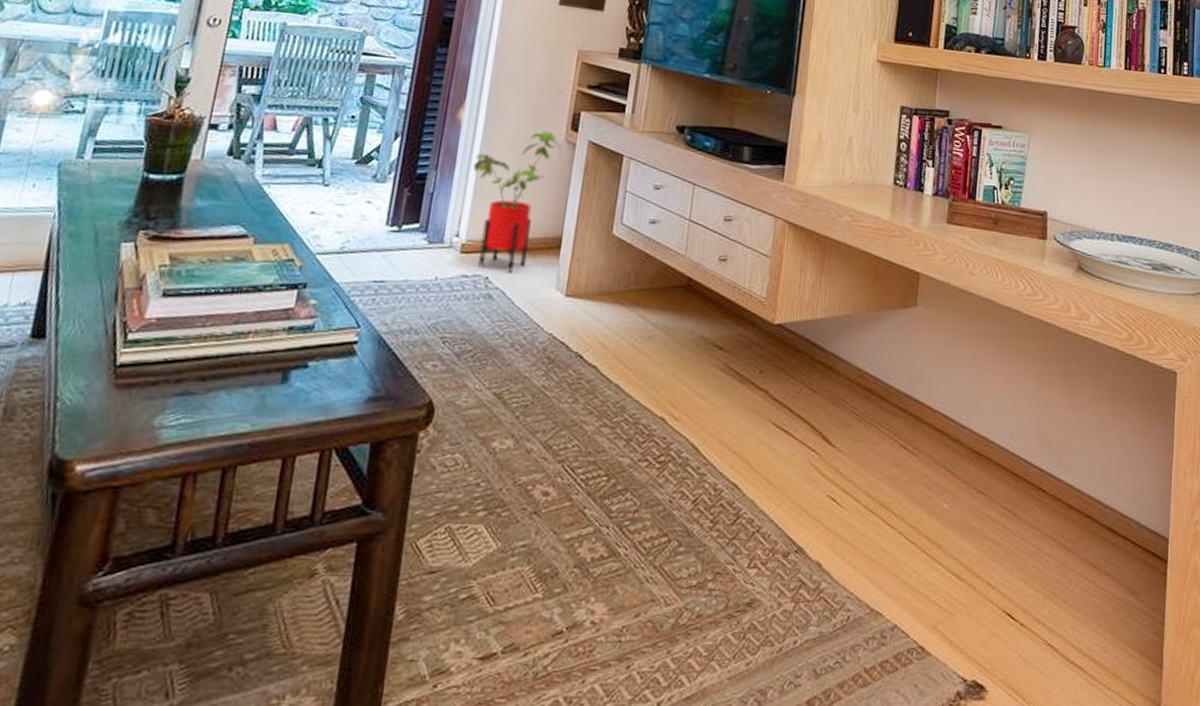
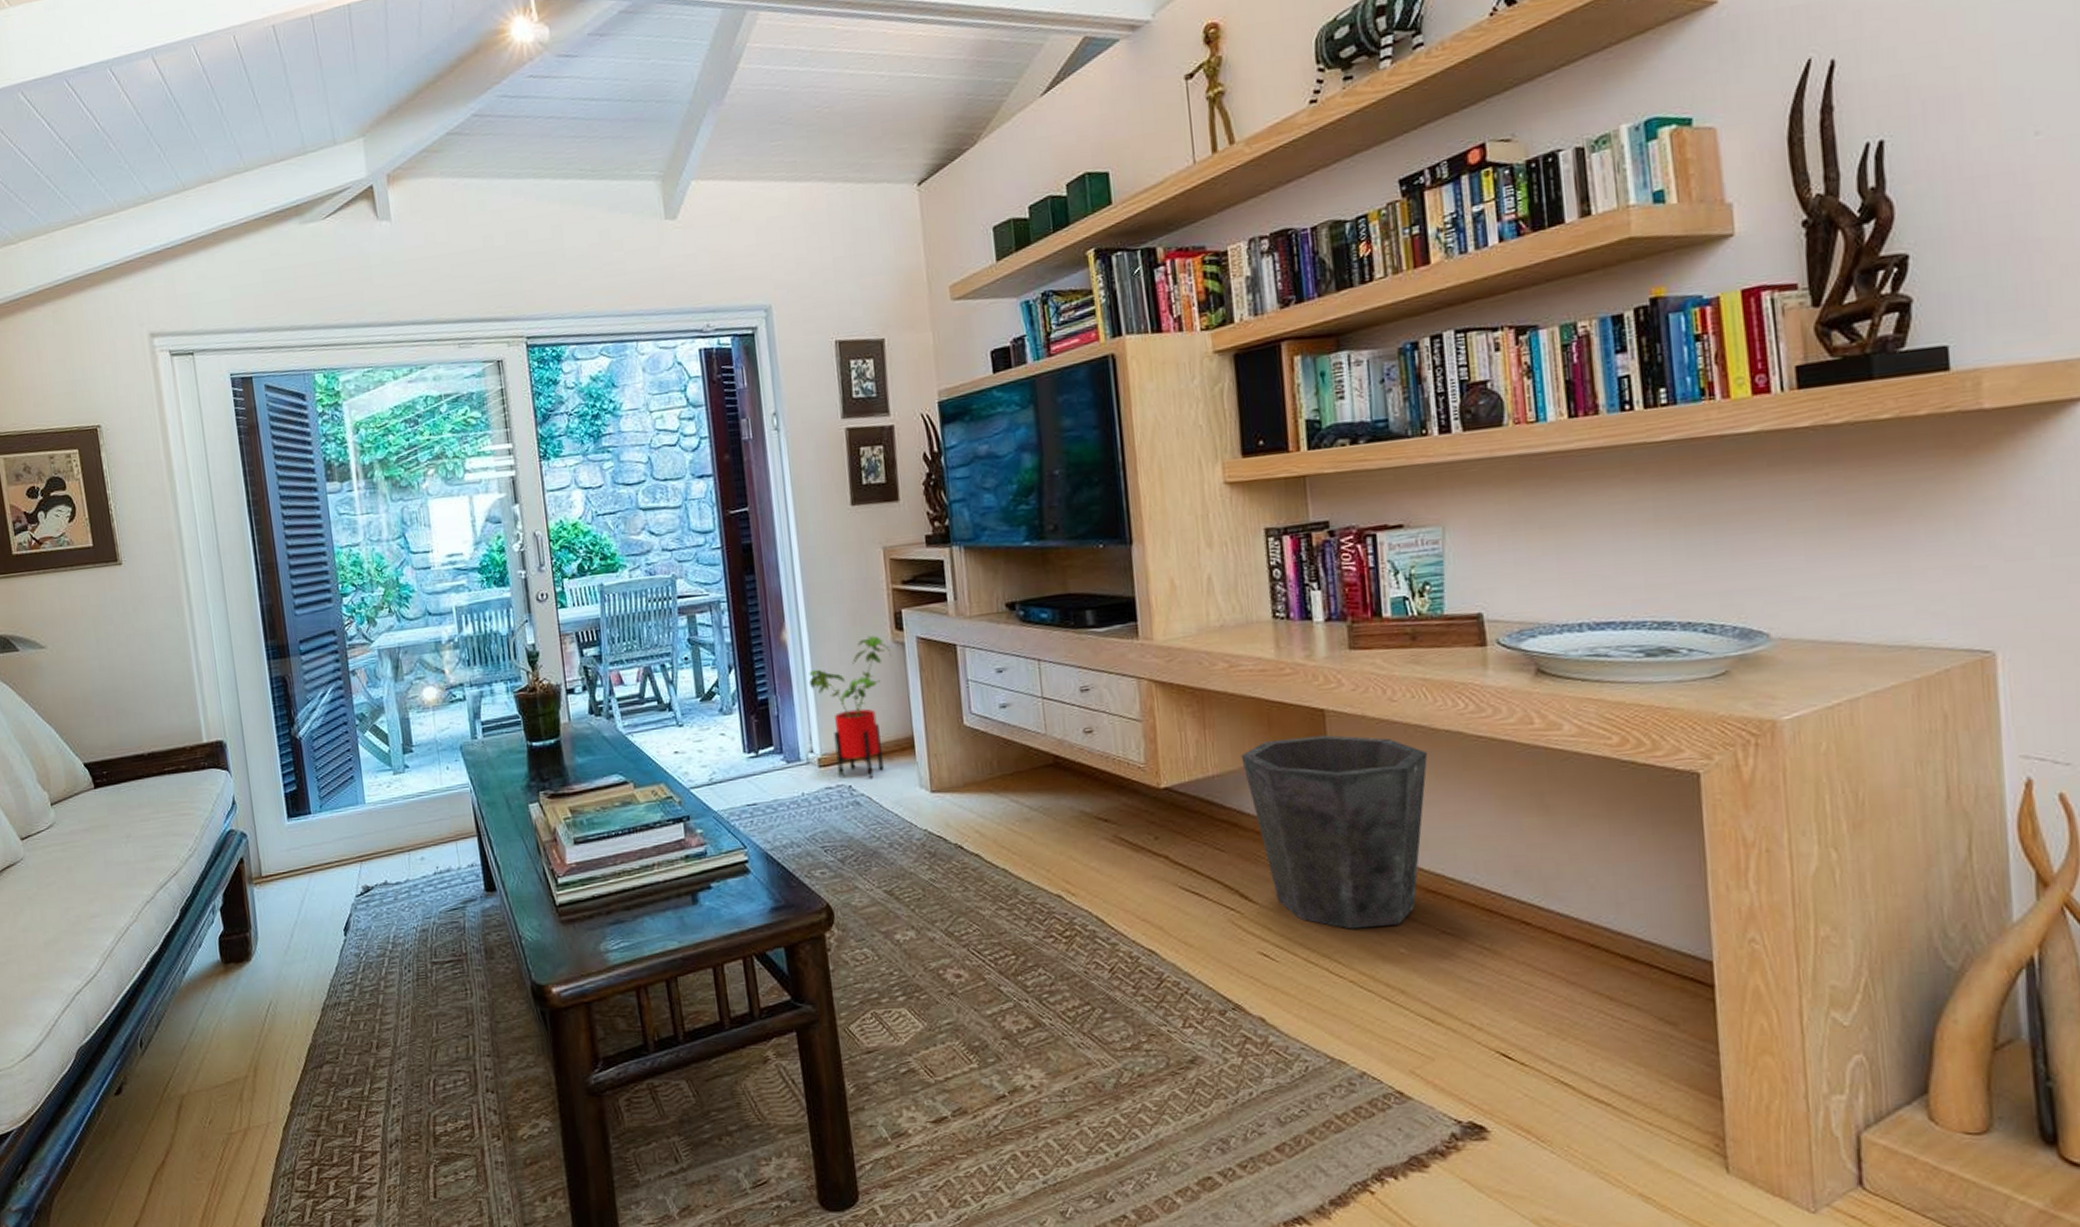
waste bin: none [846,293,990,481] -> present [1241,734,1427,929]

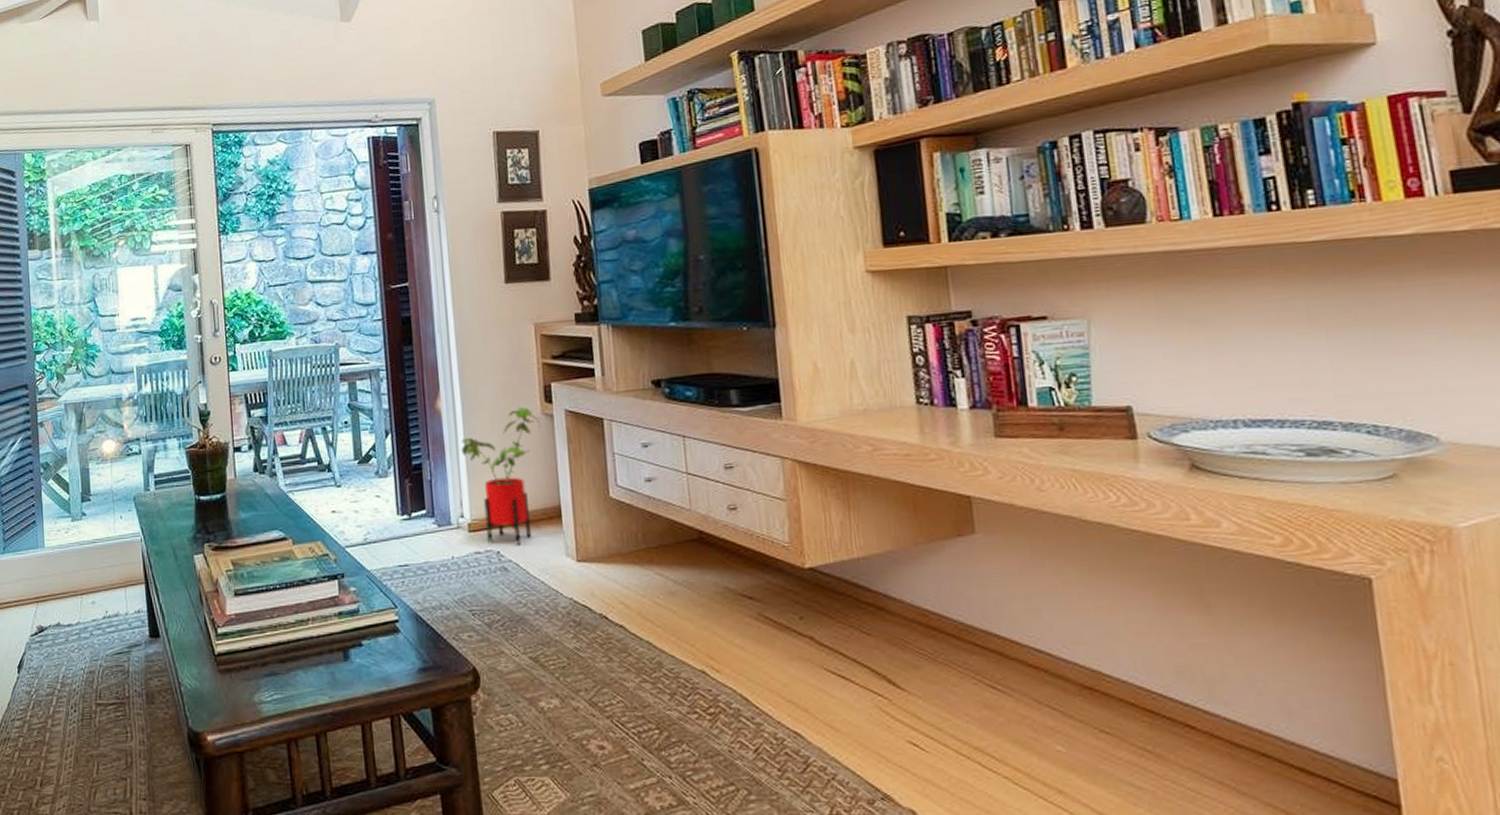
waste bin: present [1241,734,1427,929] -> none [886,522,1079,723]

